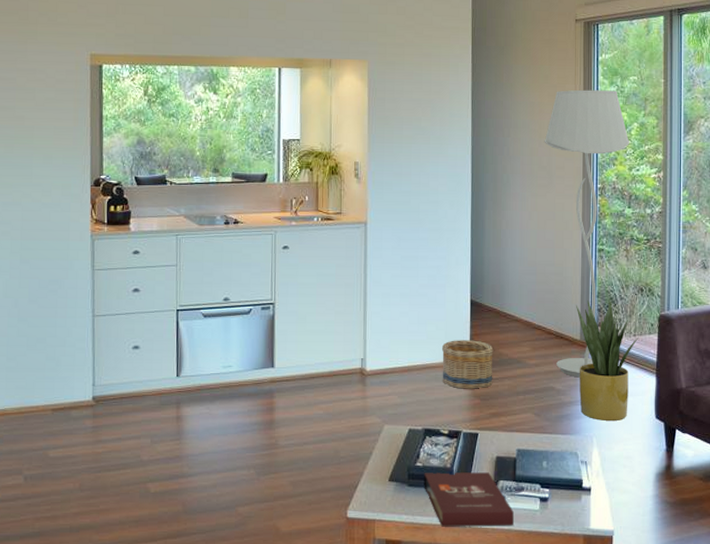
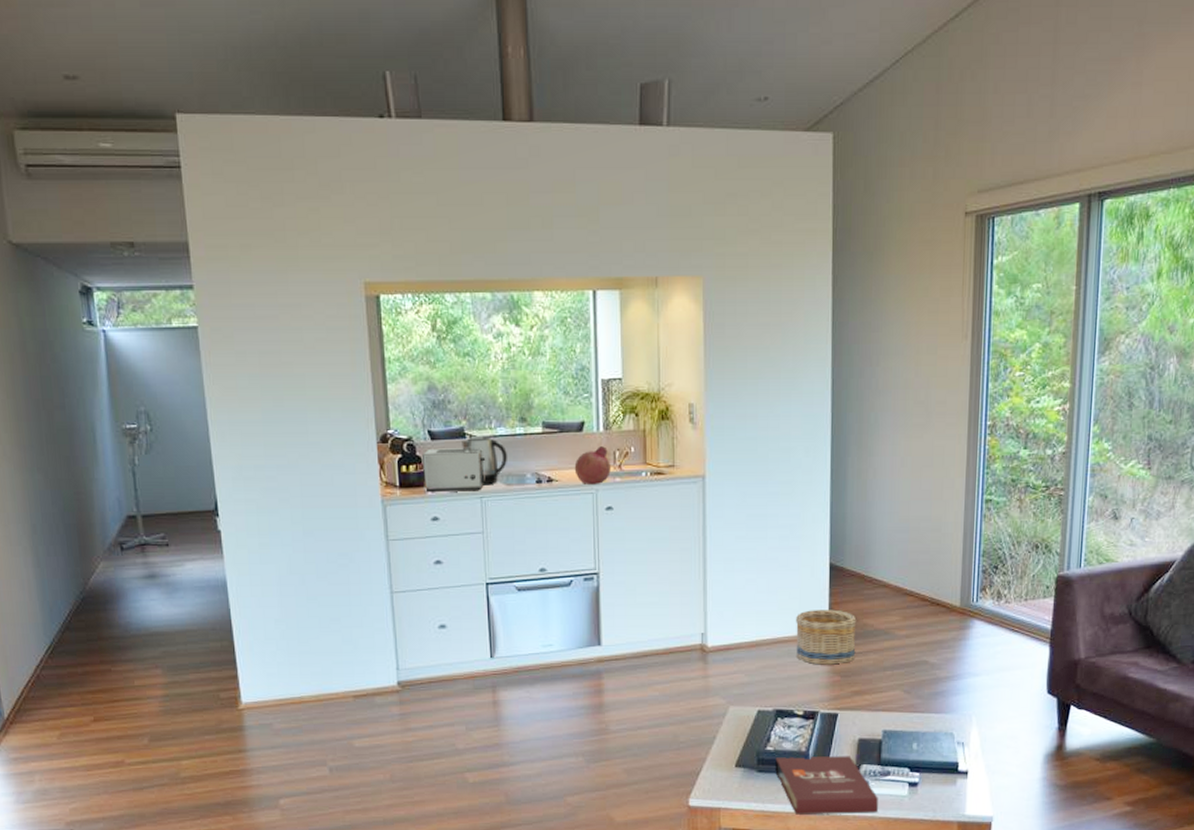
toaster: none [128,192,183,230] -> present [423,448,486,493]
kettle: none [163,182,201,224] -> present [462,435,507,484]
fruit: none [257,195,288,228] -> present [574,446,611,486]
floor lamp: present [544,89,630,378] -> none [921,303,1030,650]
planter: present [576,298,639,420] -> none [956,558,1031,697]

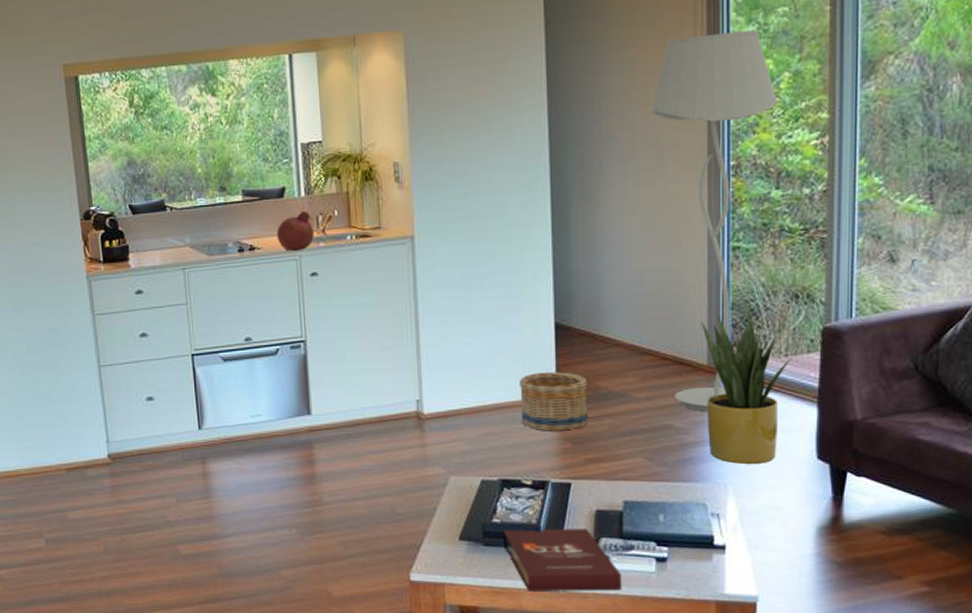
toaster: present [423,448,486,493] -> none [125,219,187,267]
kettle: present [462,435,507,484] -> none [162,207,208,256]
floor lamp: none [921,303,1030,650] -> present [650,30,778,412]
planter: none [956,558,1031,697] -> present [701,310,793,464]

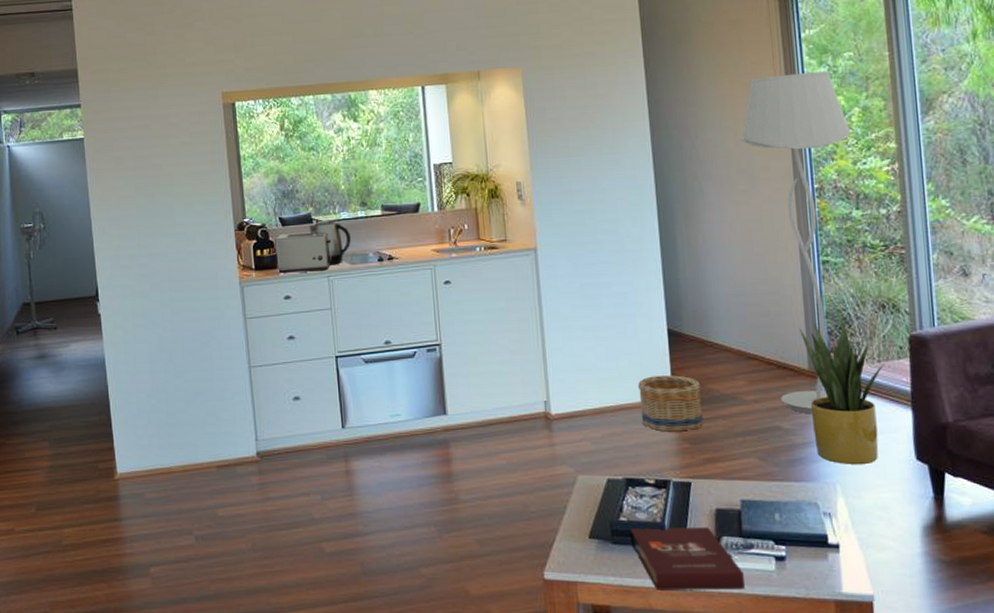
toaster: none [125,219,187,267] -> present [275,231,332,274]
kettle: none [162,207,208,256] -> present [309,219,351,264]
fruit: present [276,211,314,252] -> none [412,225,447,262]

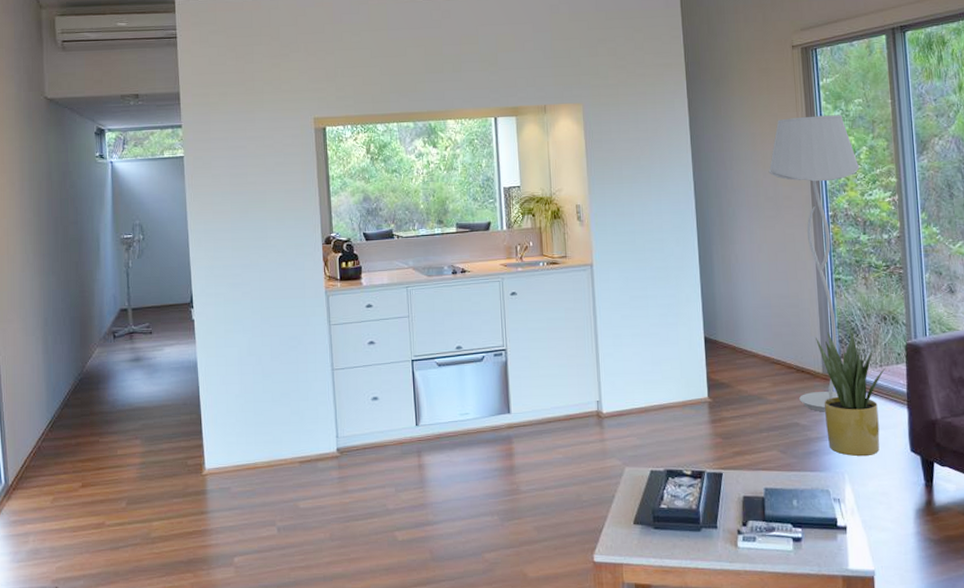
toaster: present [275,231,332,274] -> none [359,246,411,285]
kettle: present [309,219,351,264] -> none [391,235,428,276]
book: present [630,527,745,590] -> none [669,513,767,570]
basket: present [637,375,703,432] -> none [678,378,733,428]

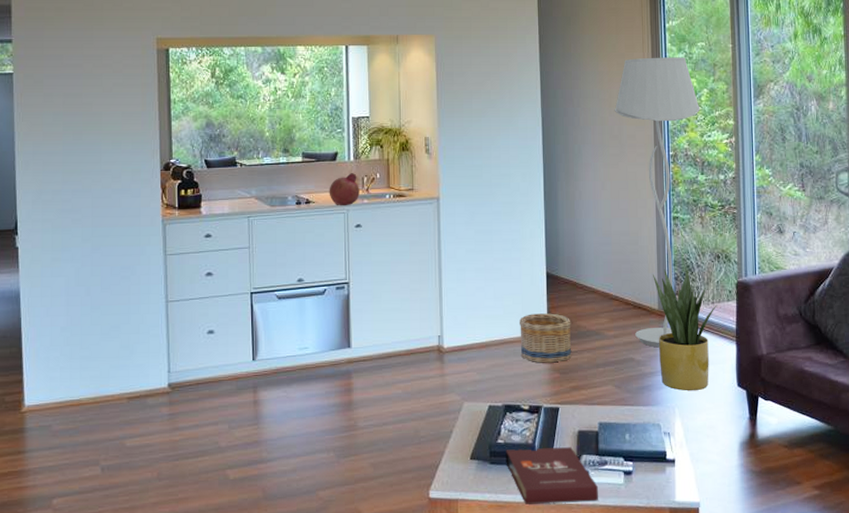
fruit: none [483,242,514,275] -> present [329,173,360,206]
book: none [669,513,767,570] -> present [506,447,598,505]
basket: none [678,378,733,428] -> present [519,313,571,363]

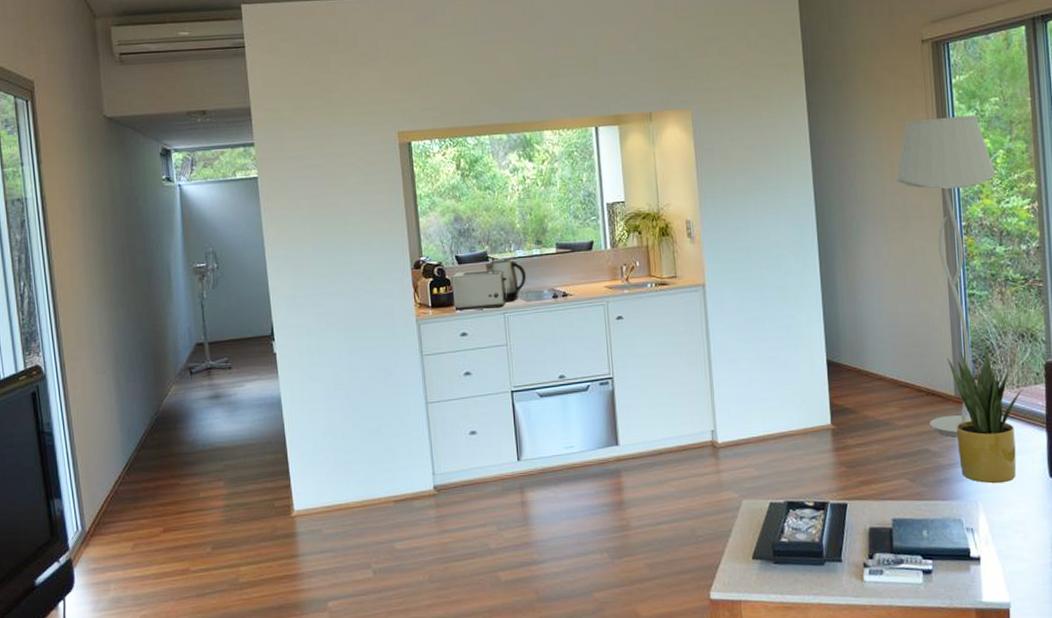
toaster: none [199,174,254,214] -> present [451,269,507,312]
kettle: none [233,164,272,206] -> present [485,257,526,301]
fruit: present [329,173,360,206] -> none [586,262,619,298]
book: present [506,447,598,505] -> none [790,545,895,606]
basket: present [519,313,571,363] -> none [798,403,858,457]

